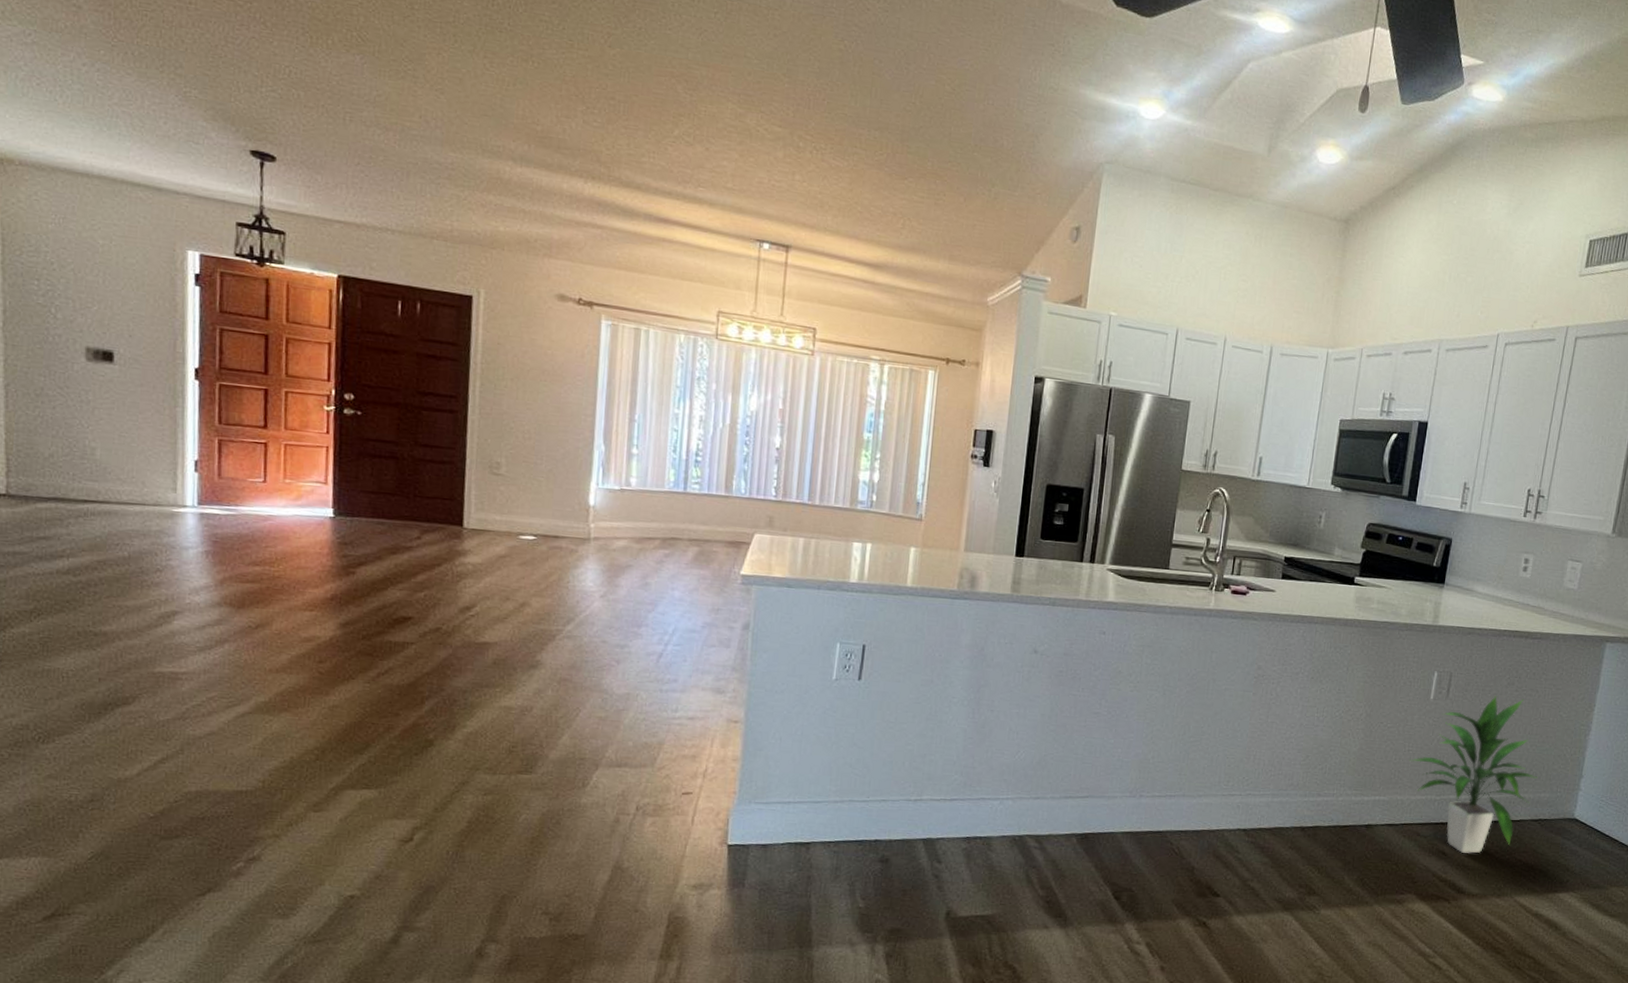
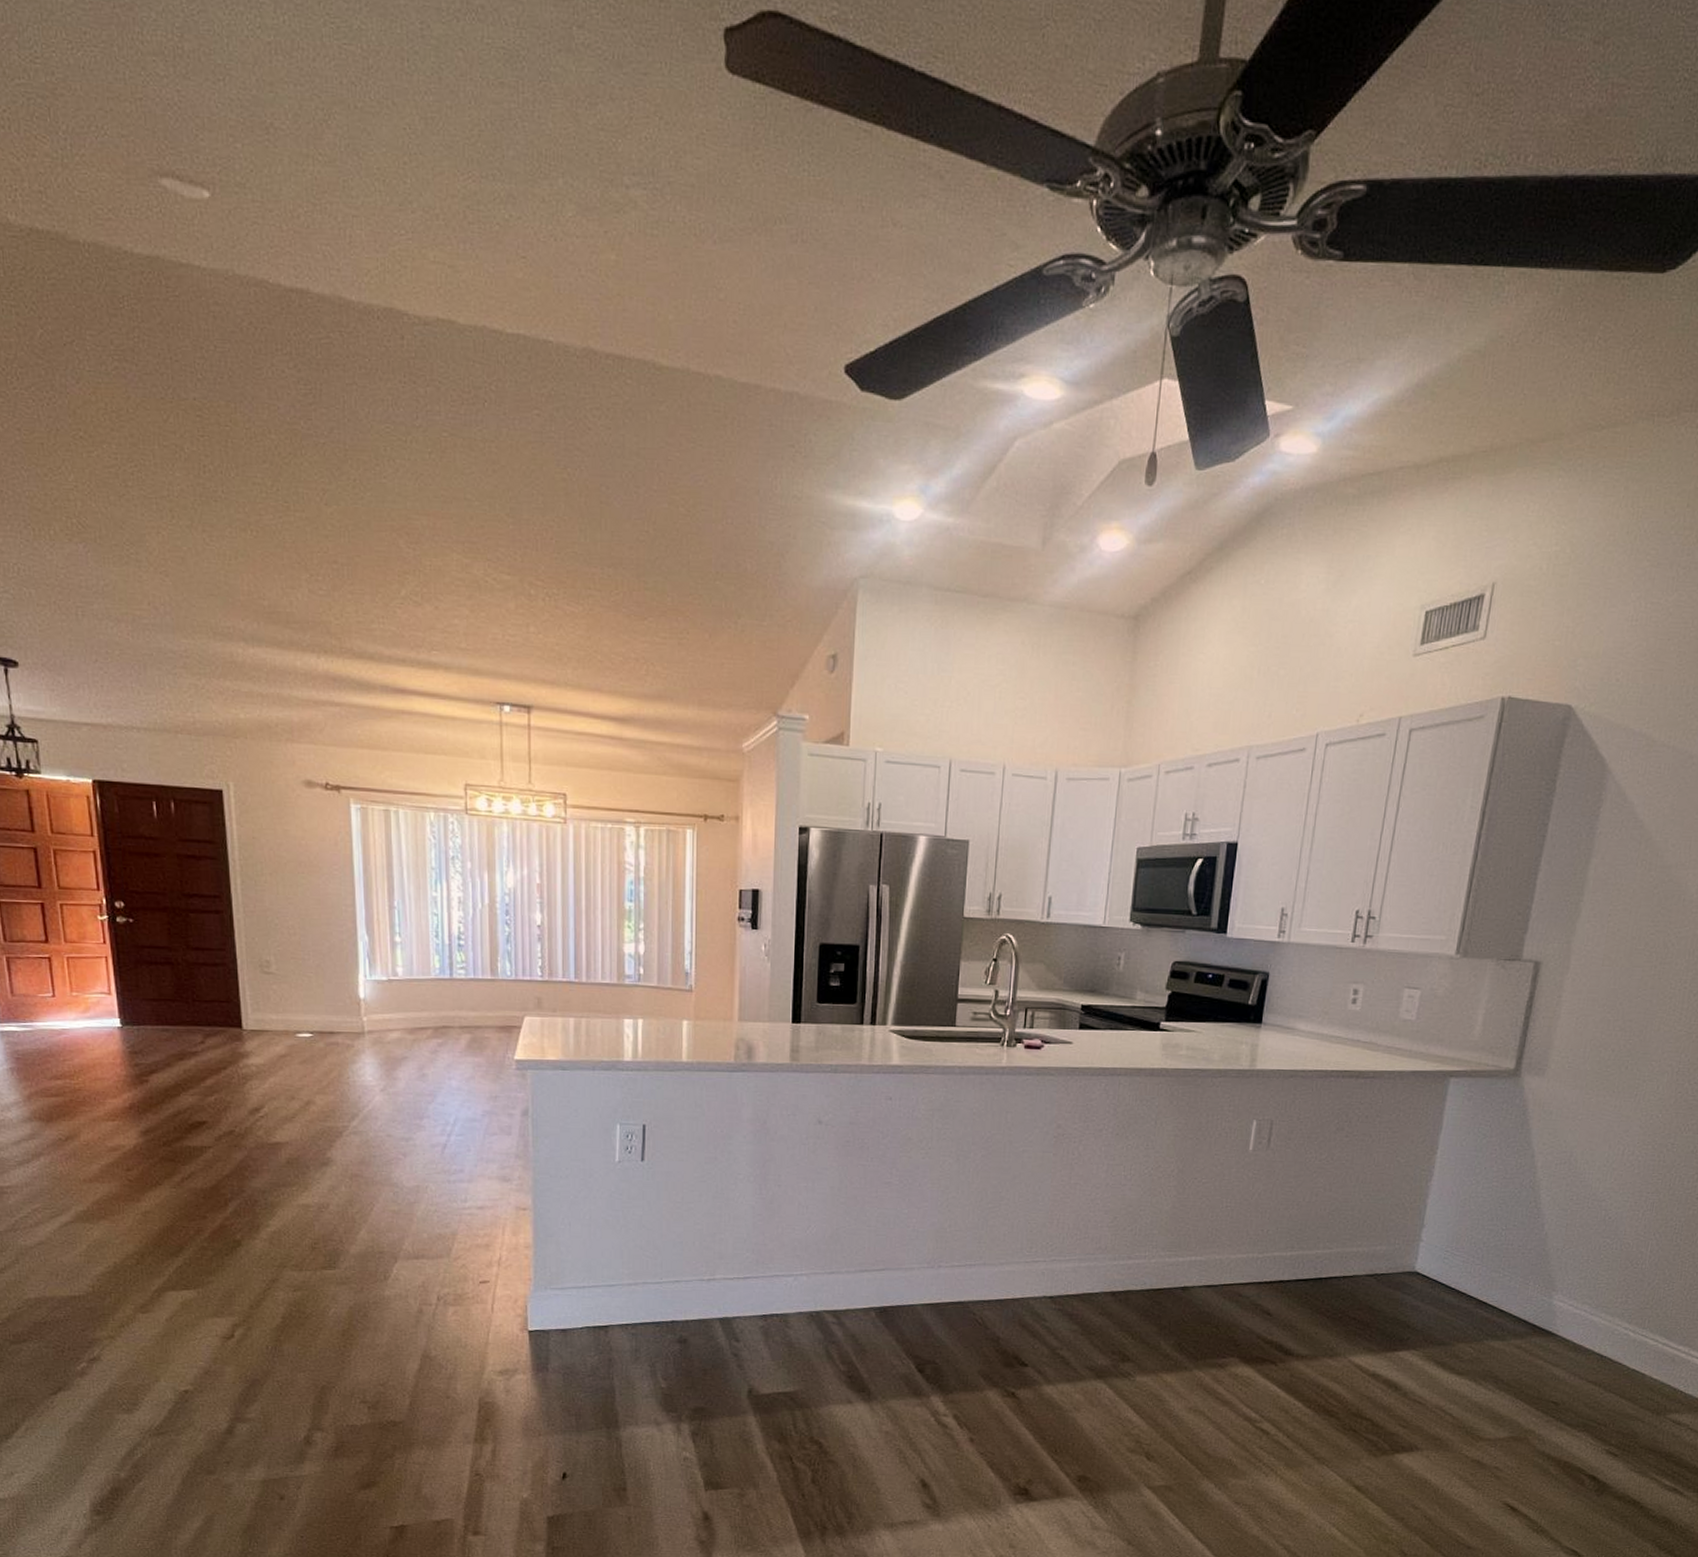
indoor plant: present [1409,695,1538,854] -> none [1227,1142,1373,1313]

